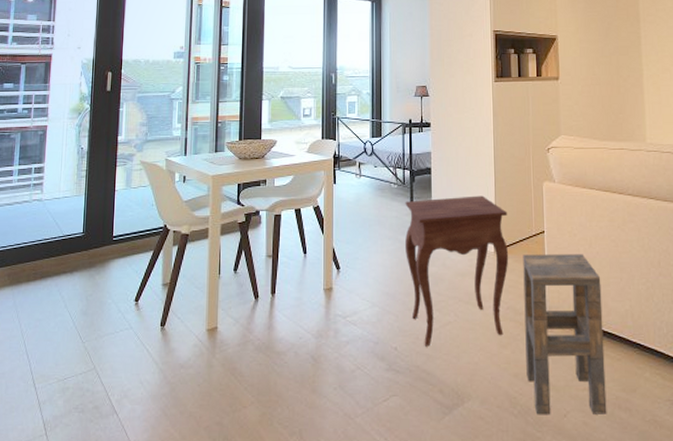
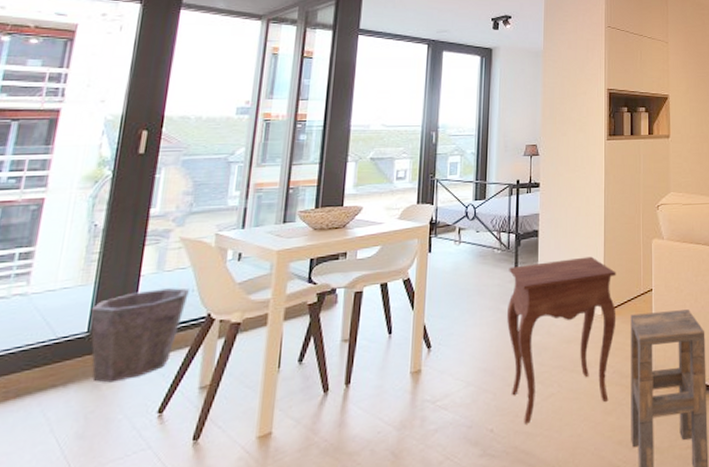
waste bin: none [83,202,150,274] -> present [90,288,189,383]

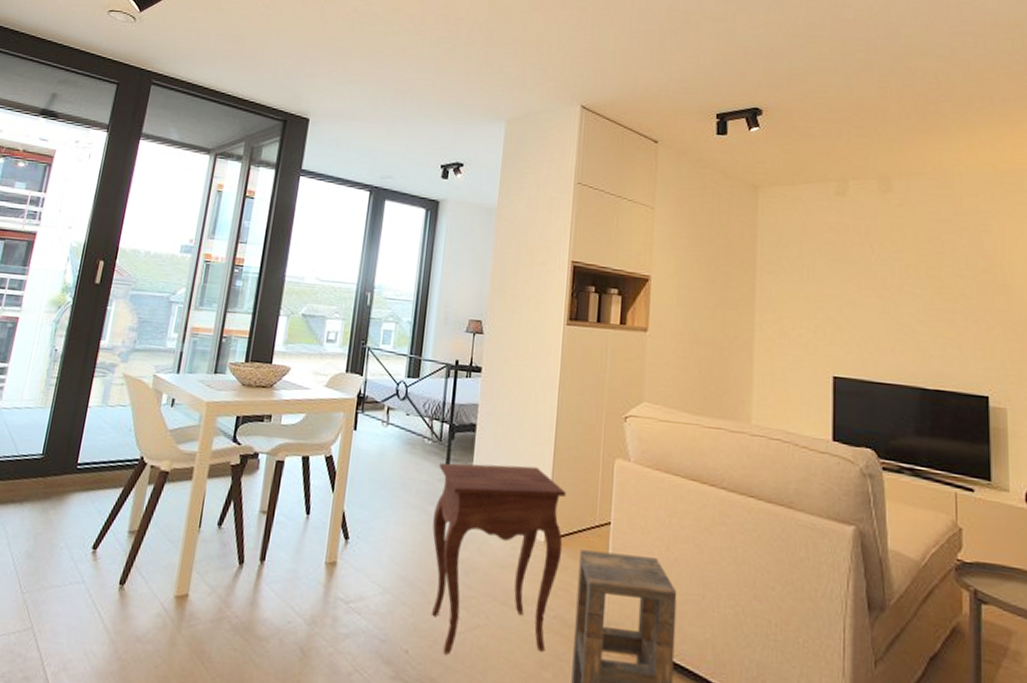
waste bin: present [90,288,189,383] -> none [43,422,127,509]

